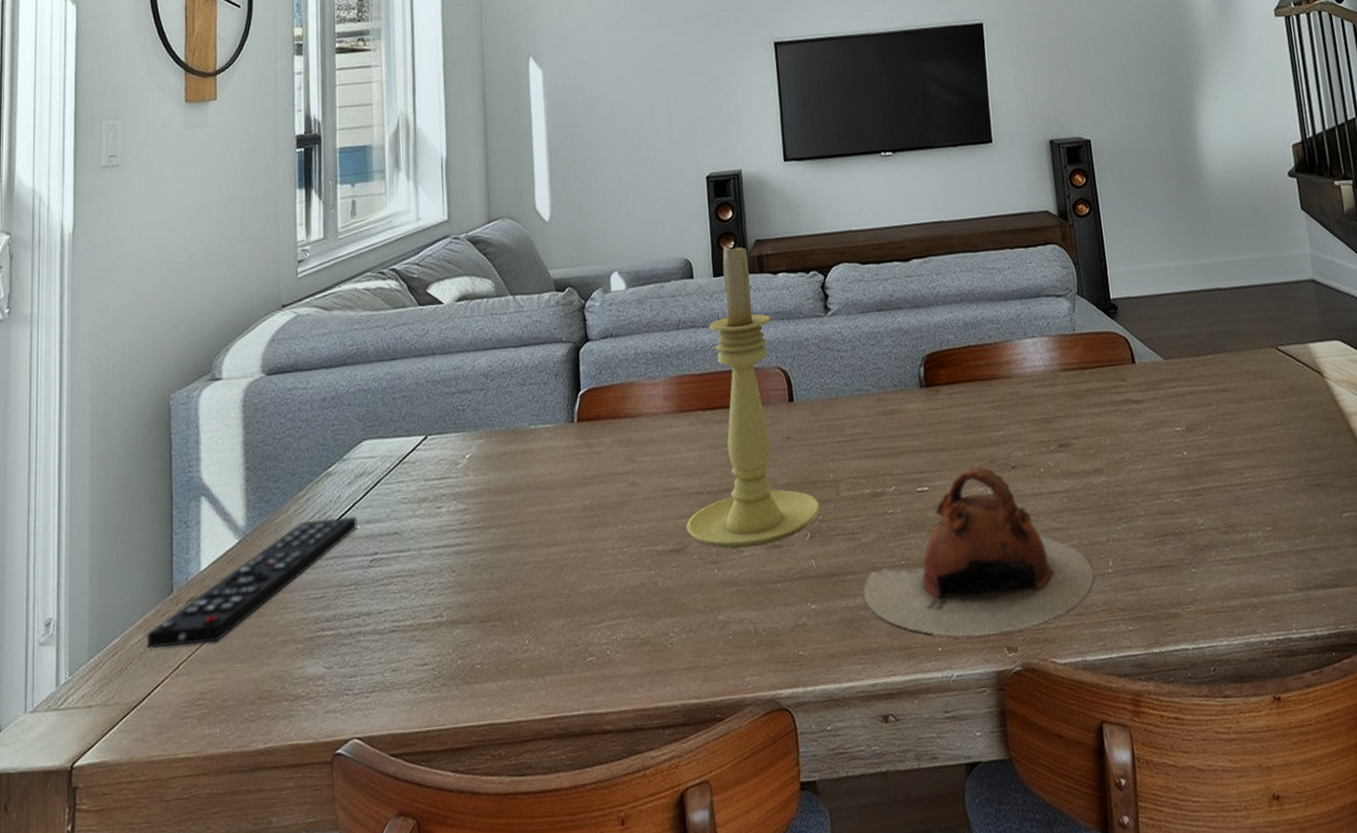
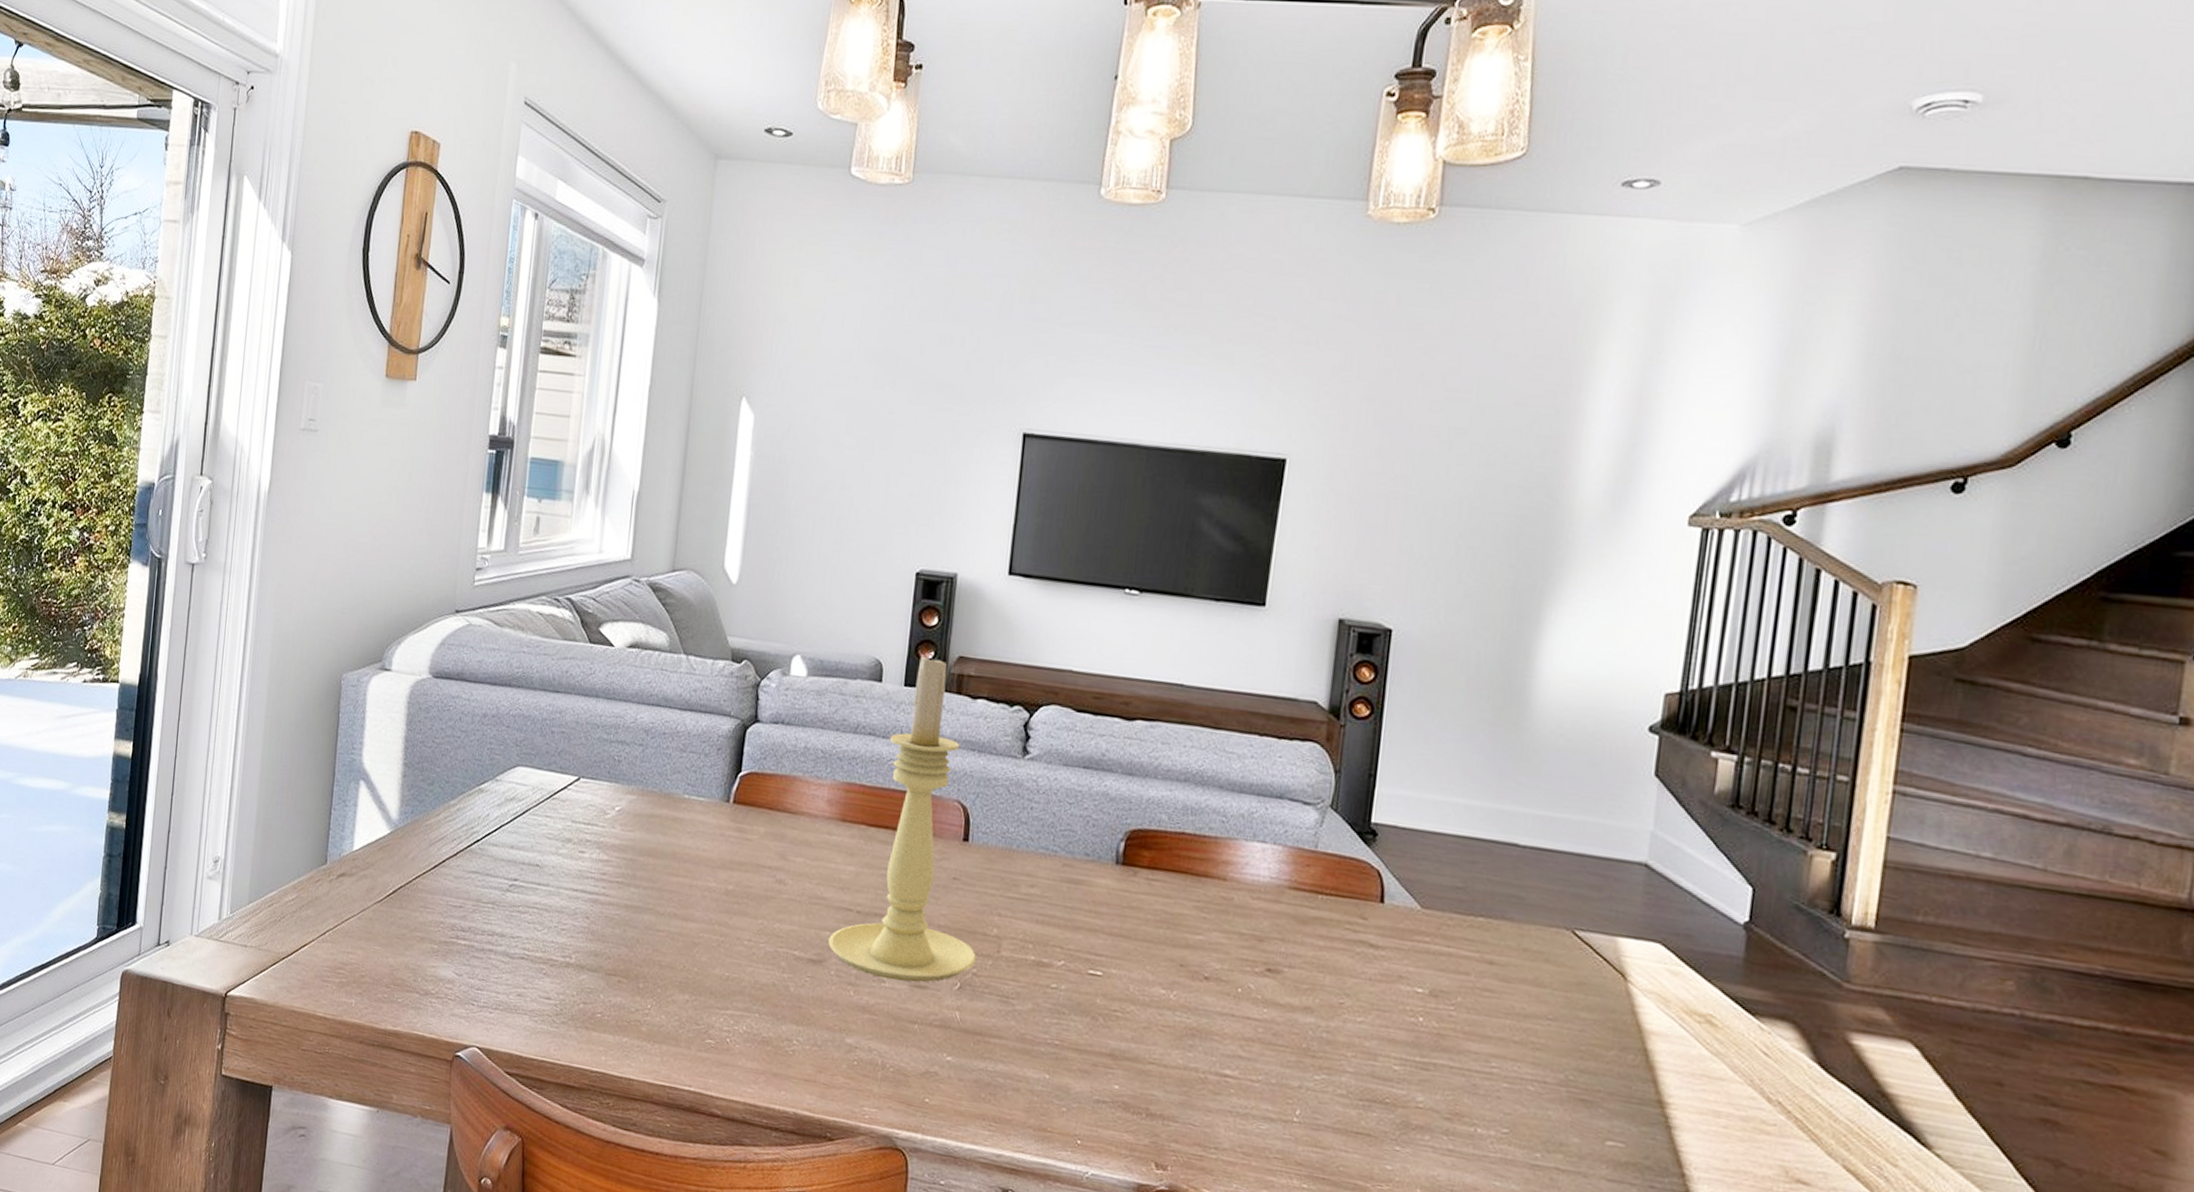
remote control: present [146,515,357,648] -> none [298,829,502,921]
teapot: present [862,466,1095,638] -> none [1004,965,1276,1151]

